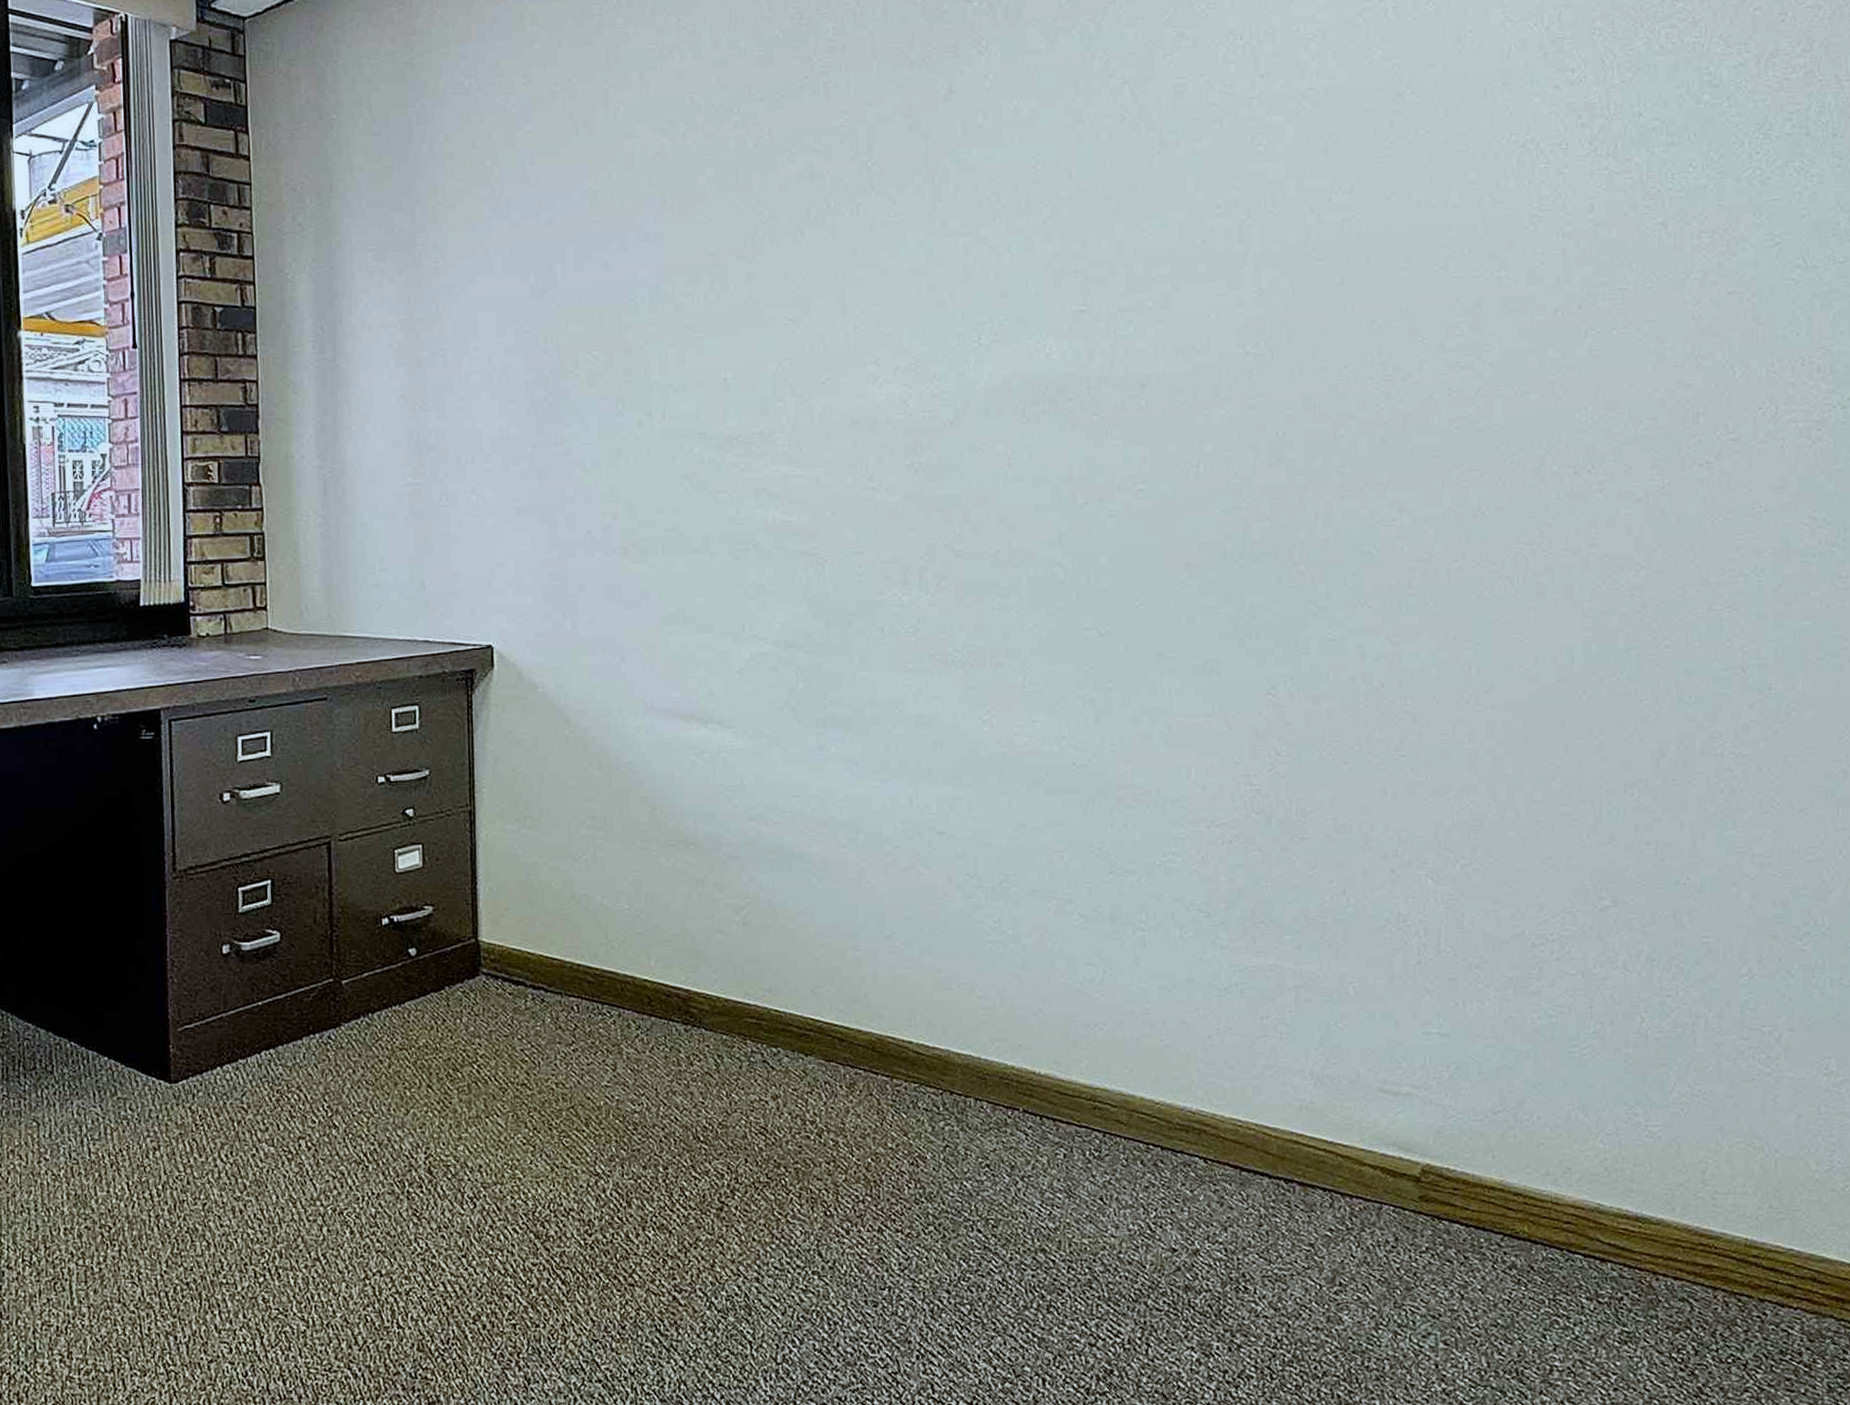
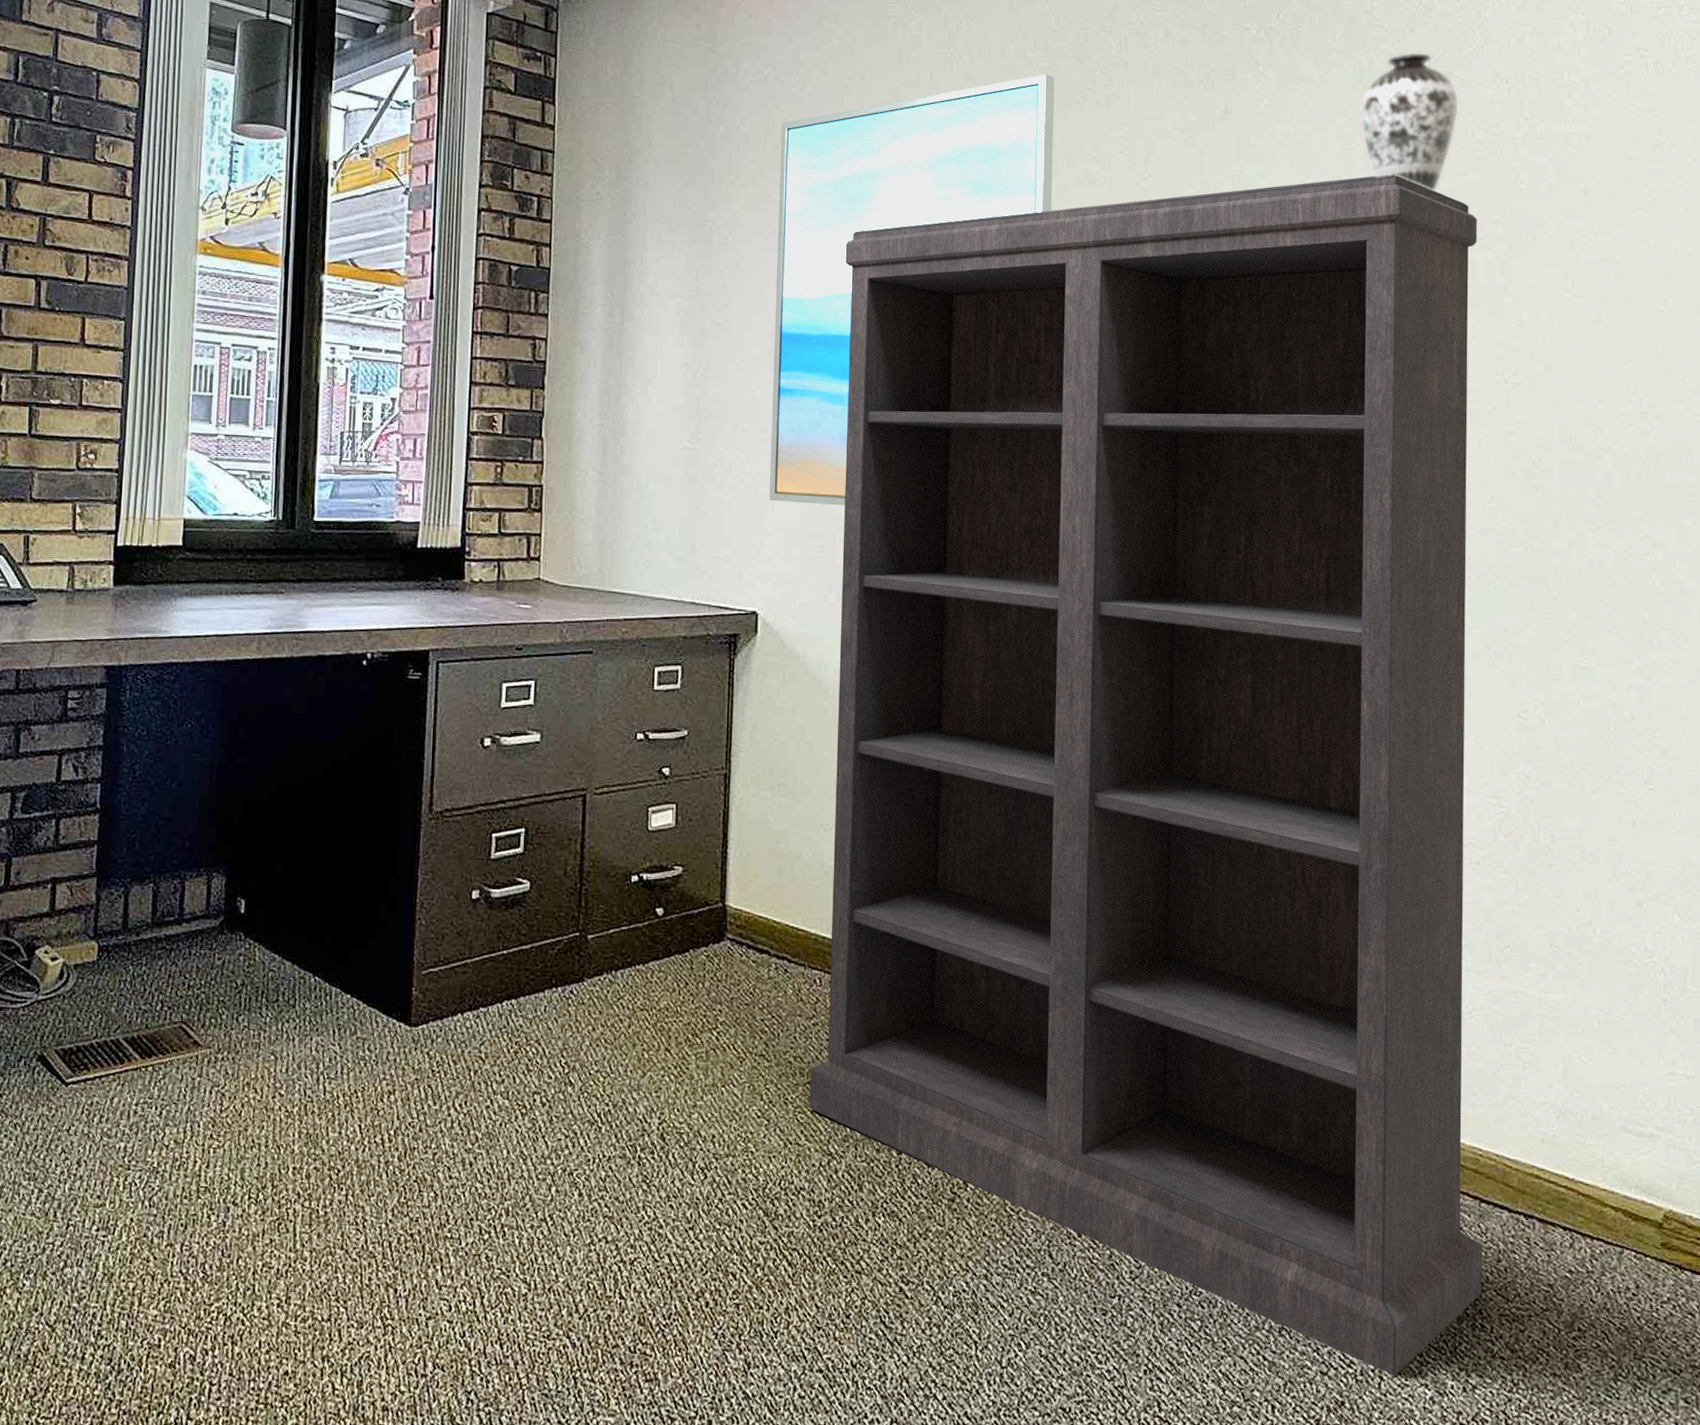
wall art: none [487,64,774,532] -> present [769,73,1055,506]
bookshelf: none [561,145,1245,1342] -> present [809,174,1482,1376]
decorative vase: none [1089,13,1192,160] -> present [1360,52,1459,191]

